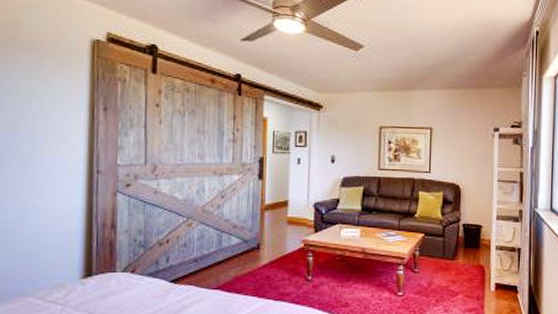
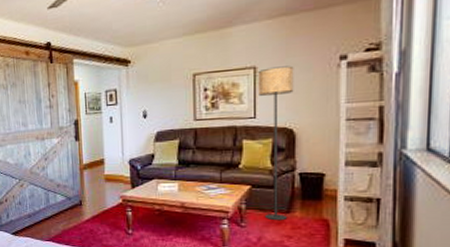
floor lamp: none [433,130,461,267] -> present [259,66,294,221]

